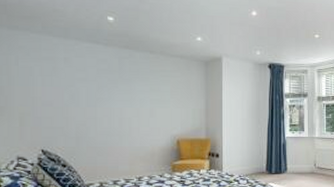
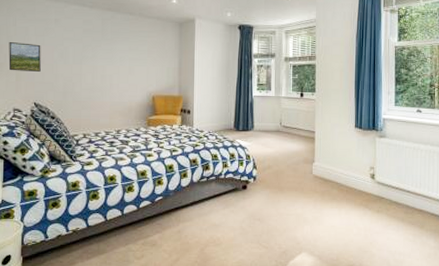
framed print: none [10,83,49,117] -> present [8,42,41,73]

